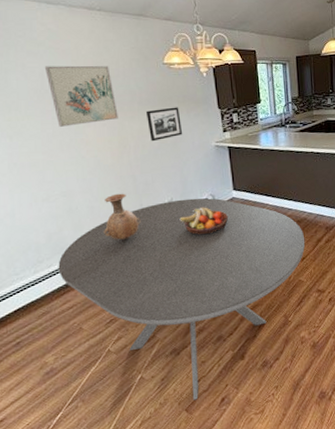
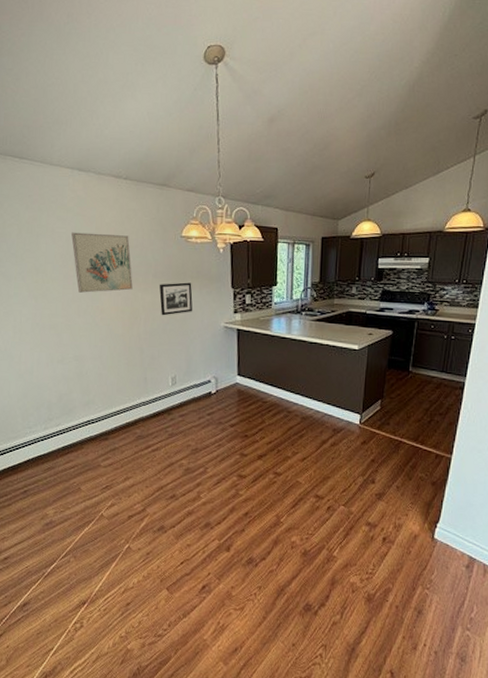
dining table: present [58,198,306,400] -> none [65,378,309,581]
vase: present [104,193,141,240] -> none [108,364,143,410]
fruit bowl: present [179,207,228,235] -> none [180,389,229,418]

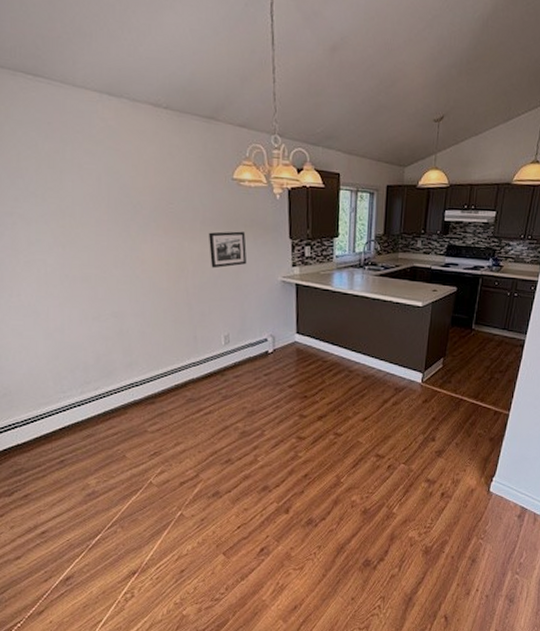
wall art: present [71,232,133,293] -> none [103,169,178,241]

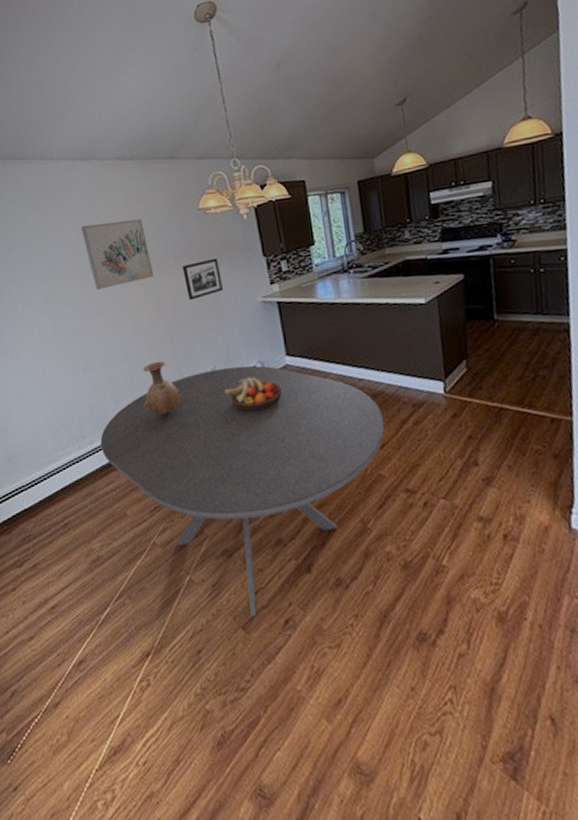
wall art: none [103,169,178,241] -> present [81,219,154,290]
dining table: none [105,336,370,545] -> present [100,365,385,617]
vase: none [154,321,193,371] -> present [144,361,182,415]
fruit bowl: none [234,348,287,378] -> present [224,377,282,412]

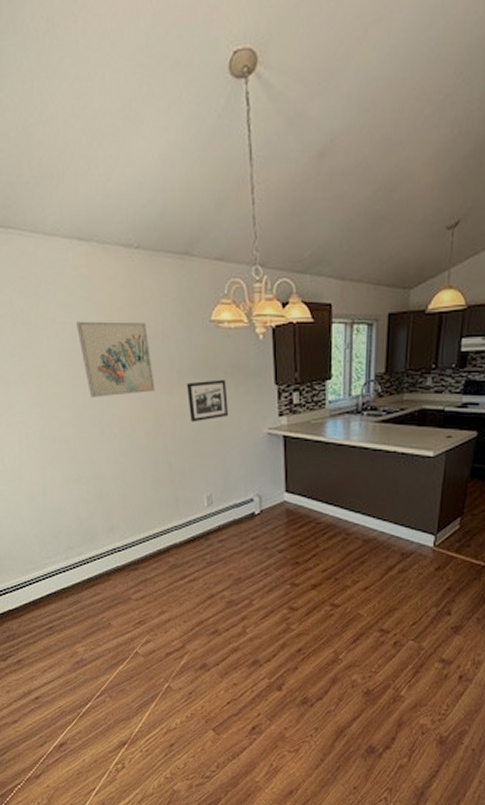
dining table: present [100,365,385,617] -> none [88,496,372,722]
vase: present [144,361,182,415] -> none [135,482,175,536]
fruit bowl: present [224,377,282,412] -> none [218,509,276,543]

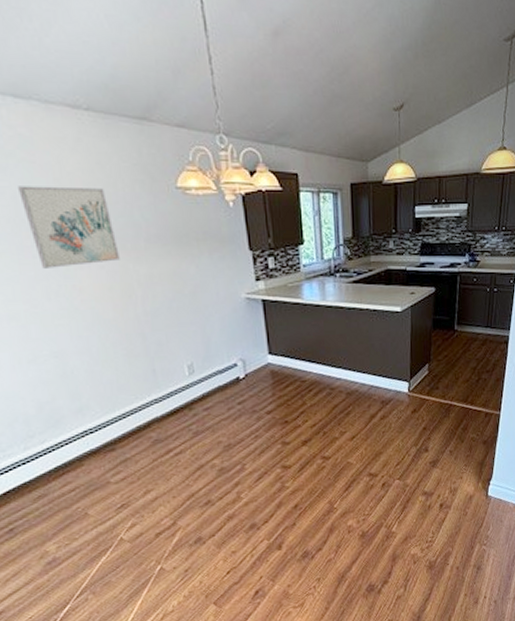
picture frame: present [186,379,229,423] -> none [155,246,205,291]

